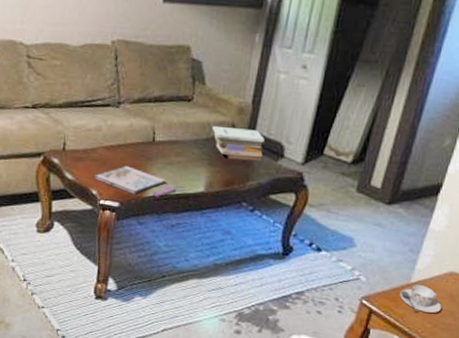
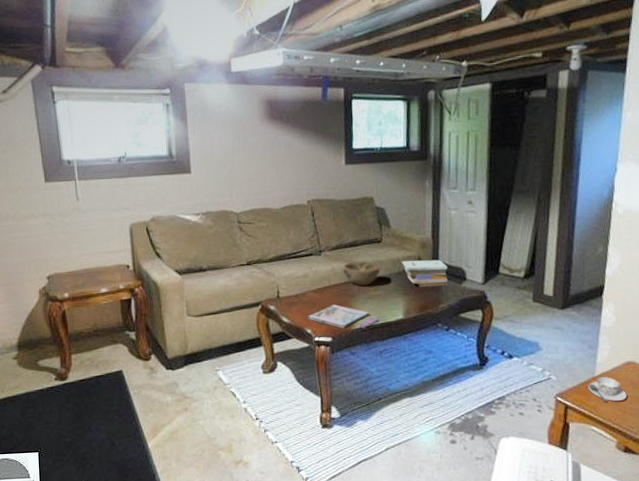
decorative bowl: none [142,120,185,149] -> present [342,261,380,286]

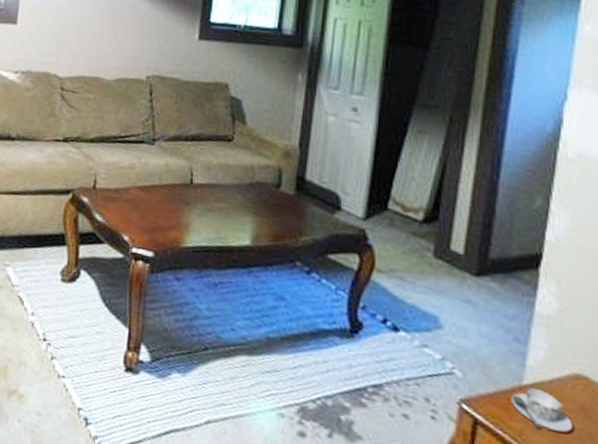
magazine: present [307,304,379,328] -> none [126,210,218,249]
decorative bowl: present [342,261,380,286] -> none [178,159,226,193]
books: present [402,259,449,288] -> none [256,169,317,214]

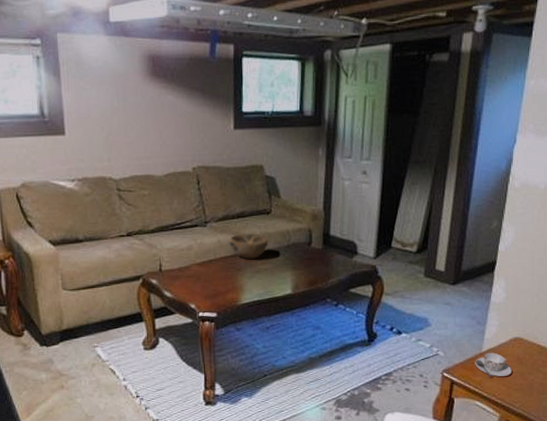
decorative bowl: none [178,159,226,193] -> present [229,233,268,259]

